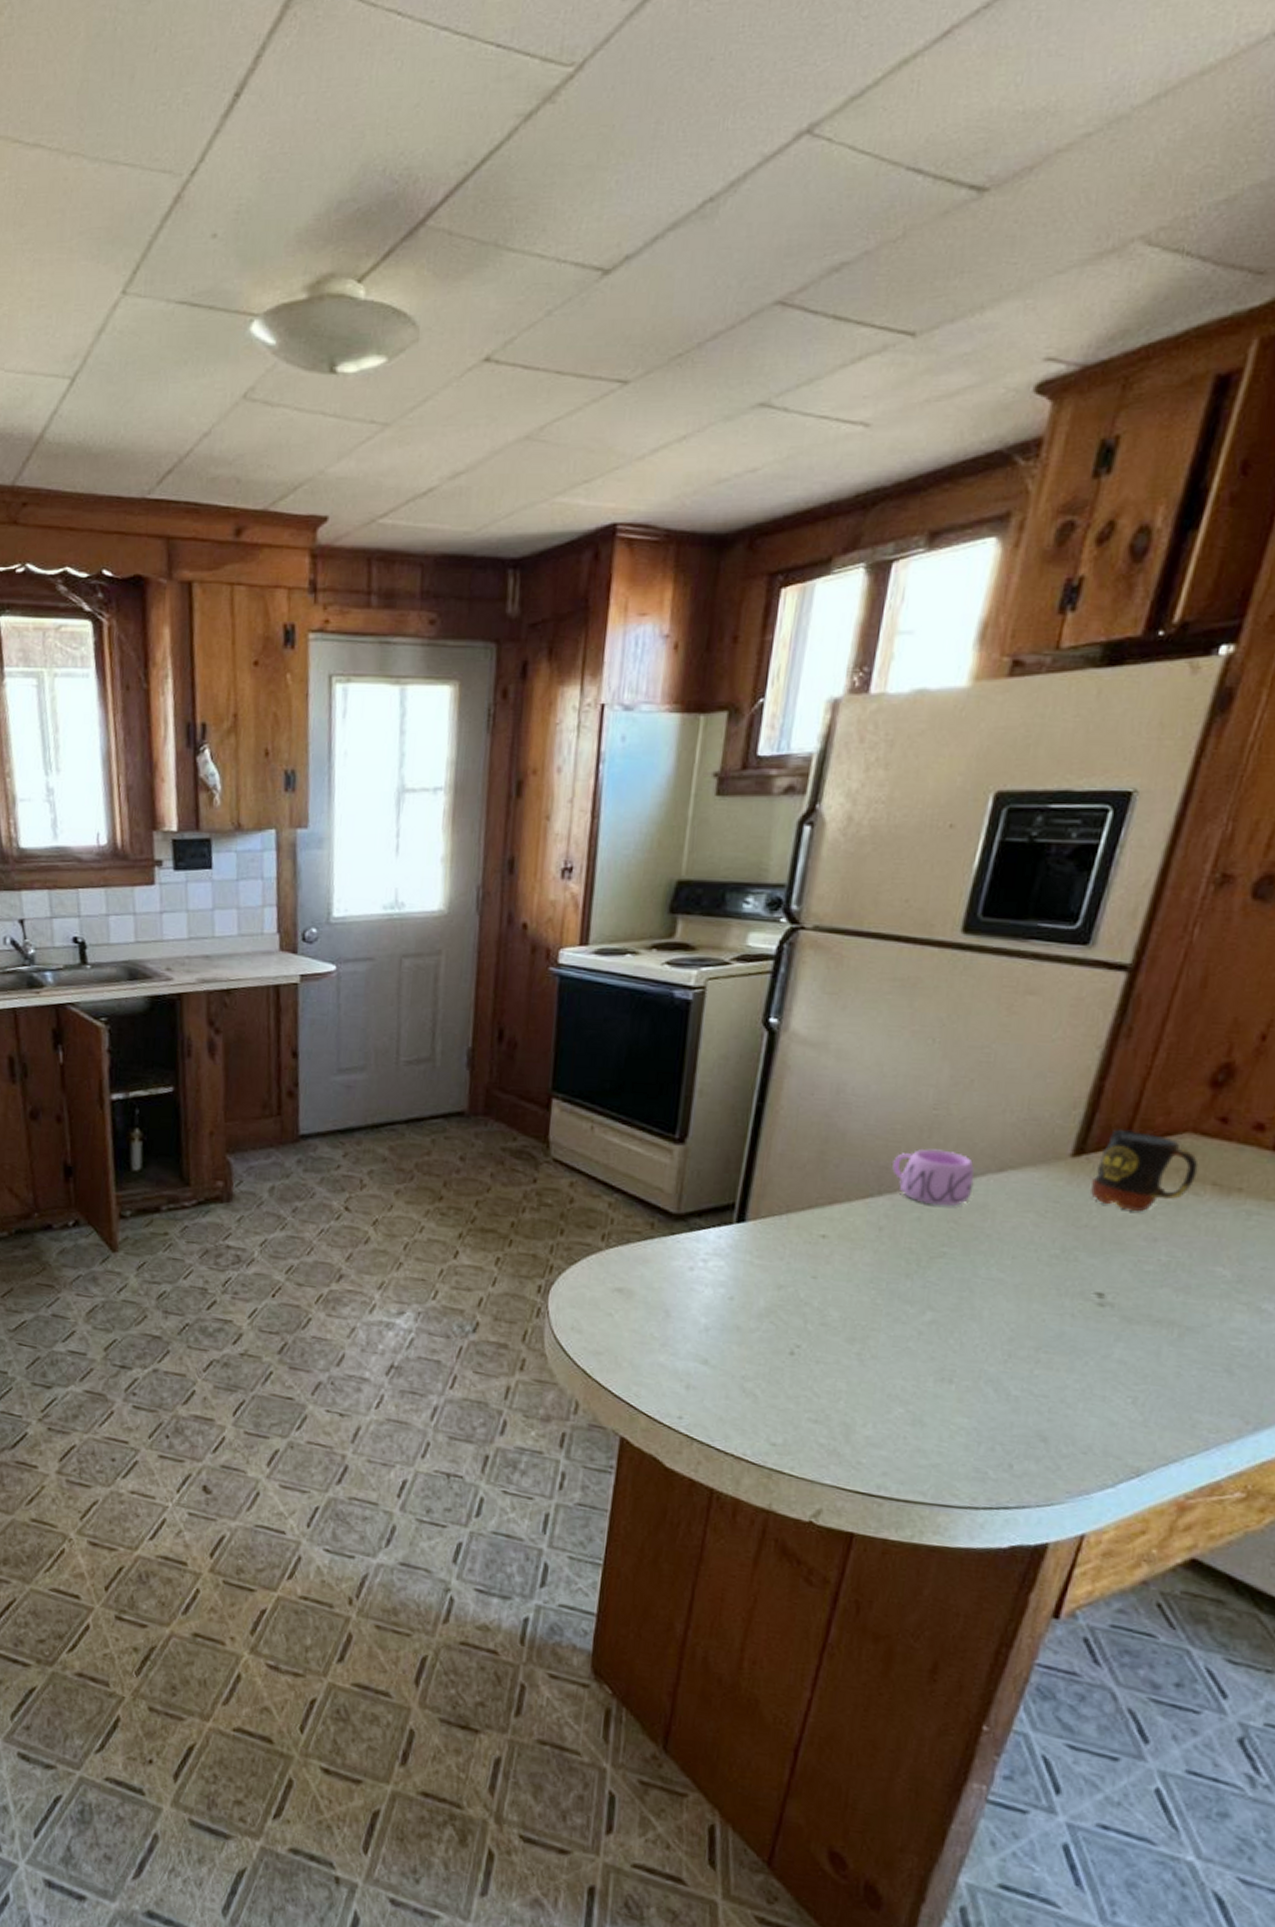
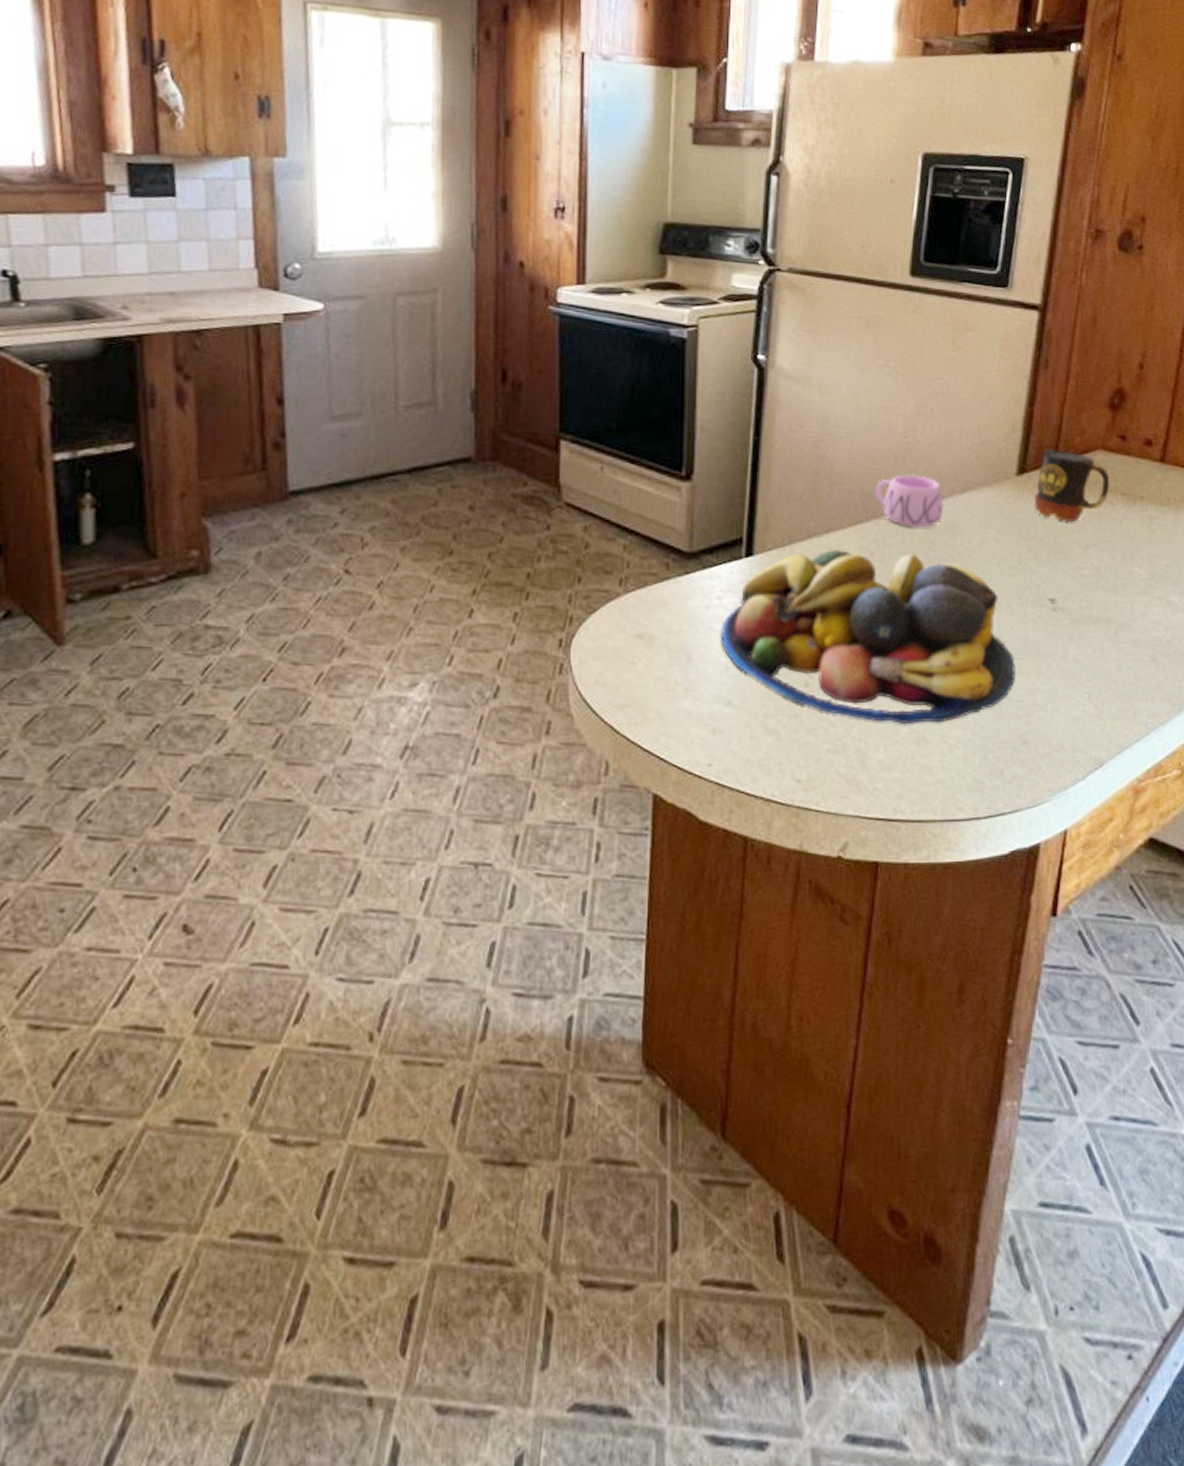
fruit bowl: none [702,1221,1043,1408] -> present [720,548,1015,725]

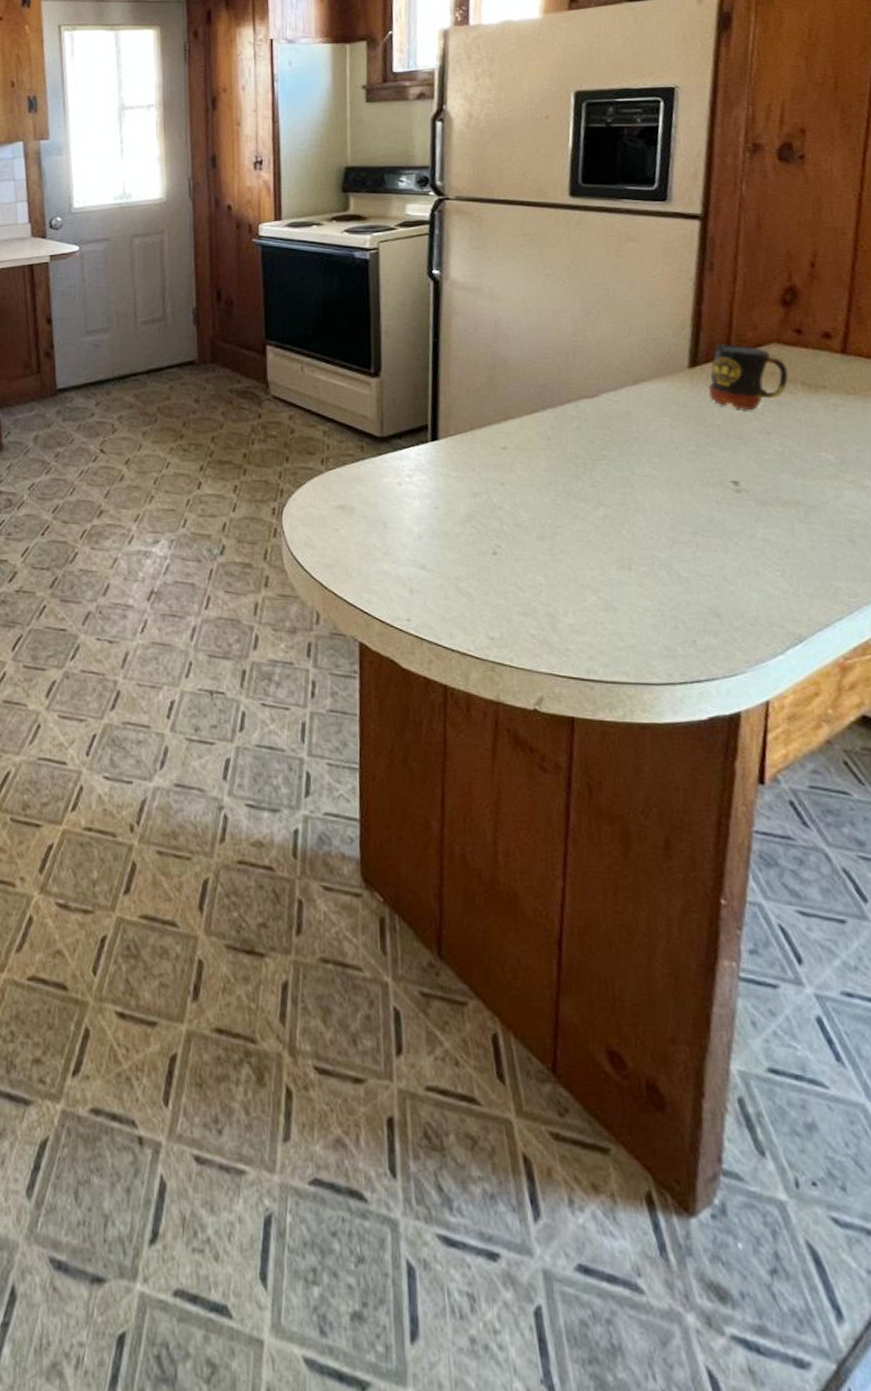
fruit bowl: present [720,548,1015,725] -> none [412,434,702,593]
mug: present [874,474,943,528] -> none [548,369,617,416]

